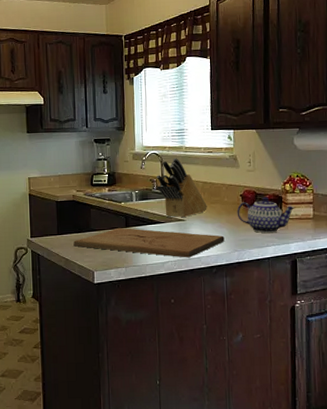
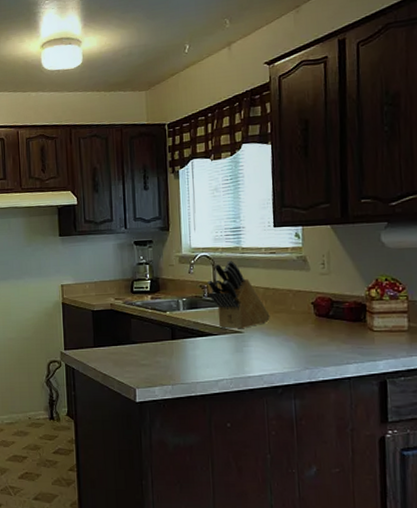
cutting board: present [73,227,225,258] -> none [112,339,292,376]
teapot: present [237,197,295,234] -> none [307,305,384,349]

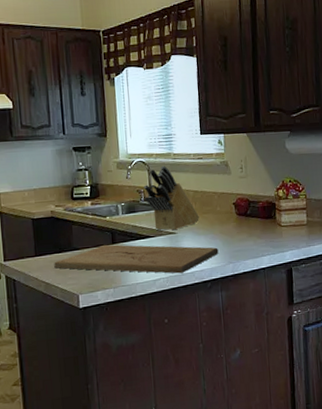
cutting board: none [112,339,292,376] -> present [54,244,219,274]

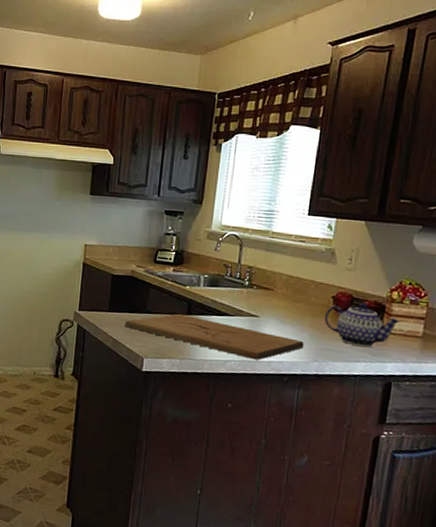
knife block: present [144,165,199,231] -> none [230,242,289,314]
teapot: none [230,204,289,243] -> present [324,303,401,348]

